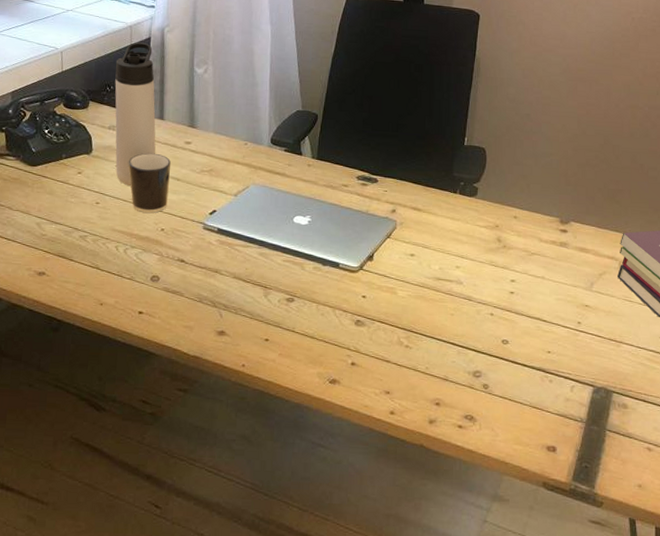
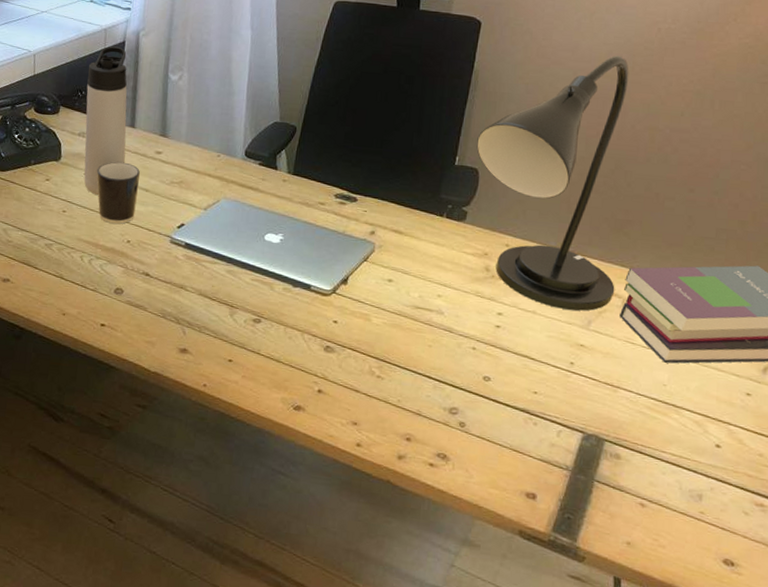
desk lamp: none [482,42,612,274] -> present [476,55,629,311]

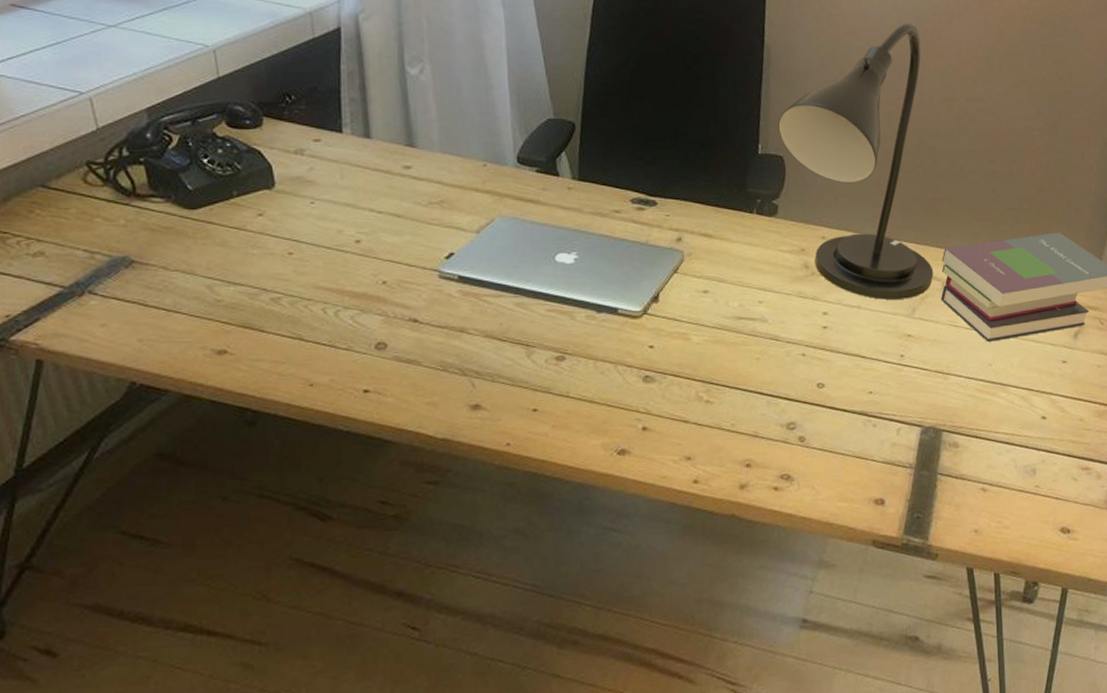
thermos bottle: present [83,46,128,195] -> none [294,34,365,228]
mug: present [96,161,140,224] -> none [327,183,388,262]

